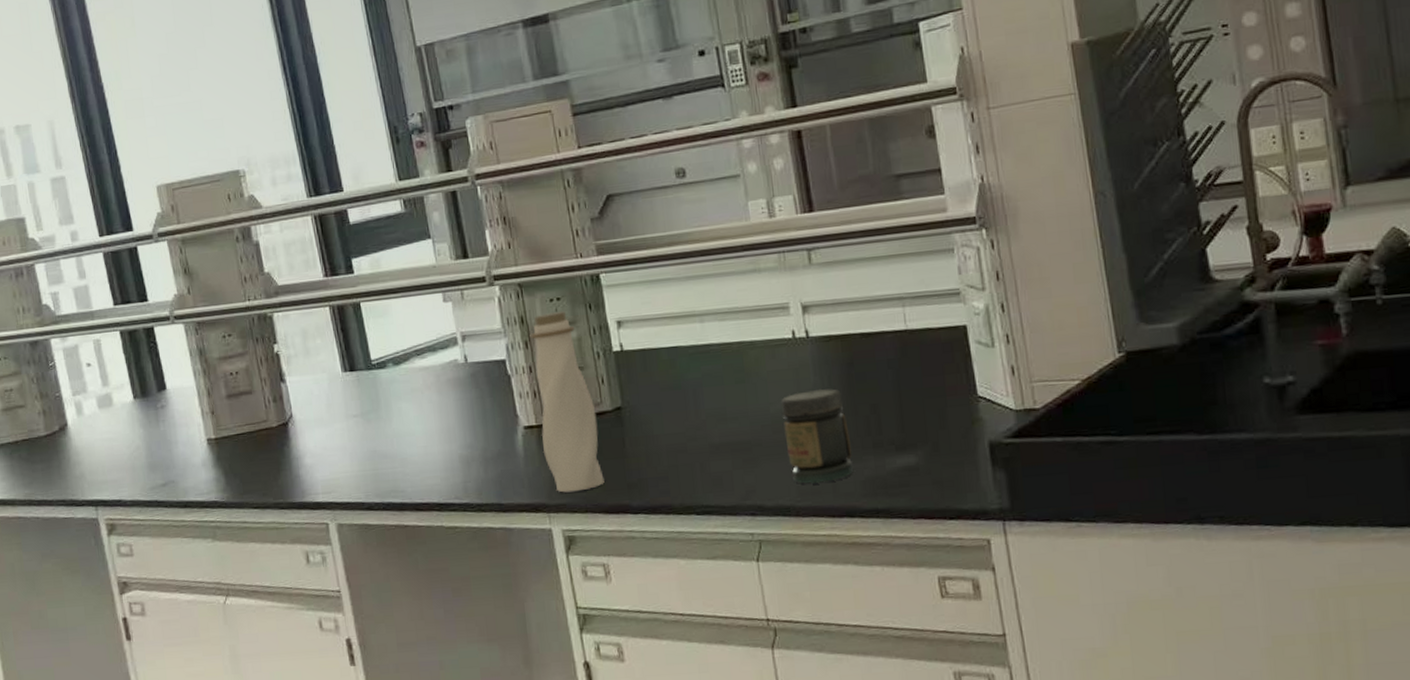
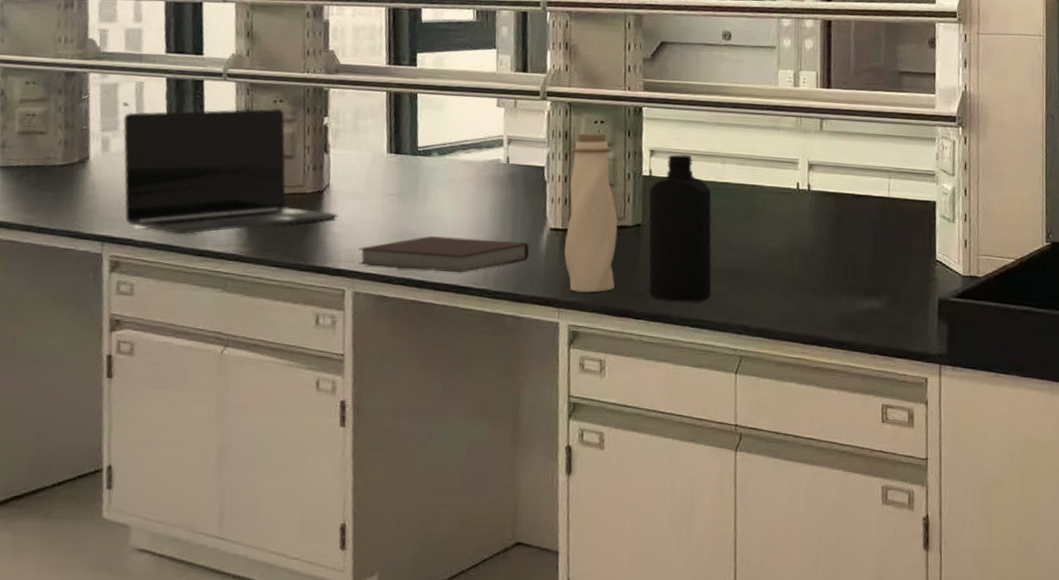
laptop: none [89,344,307,488] -> present [123,109,338,234]
notebook: none [333,446,508,495] -> present [359,236,530,273]
bottle: none [623,319,714,489] -> present [648,154,712,302]
jar: present [780,388,854,484] -> none [776,235,830,314]

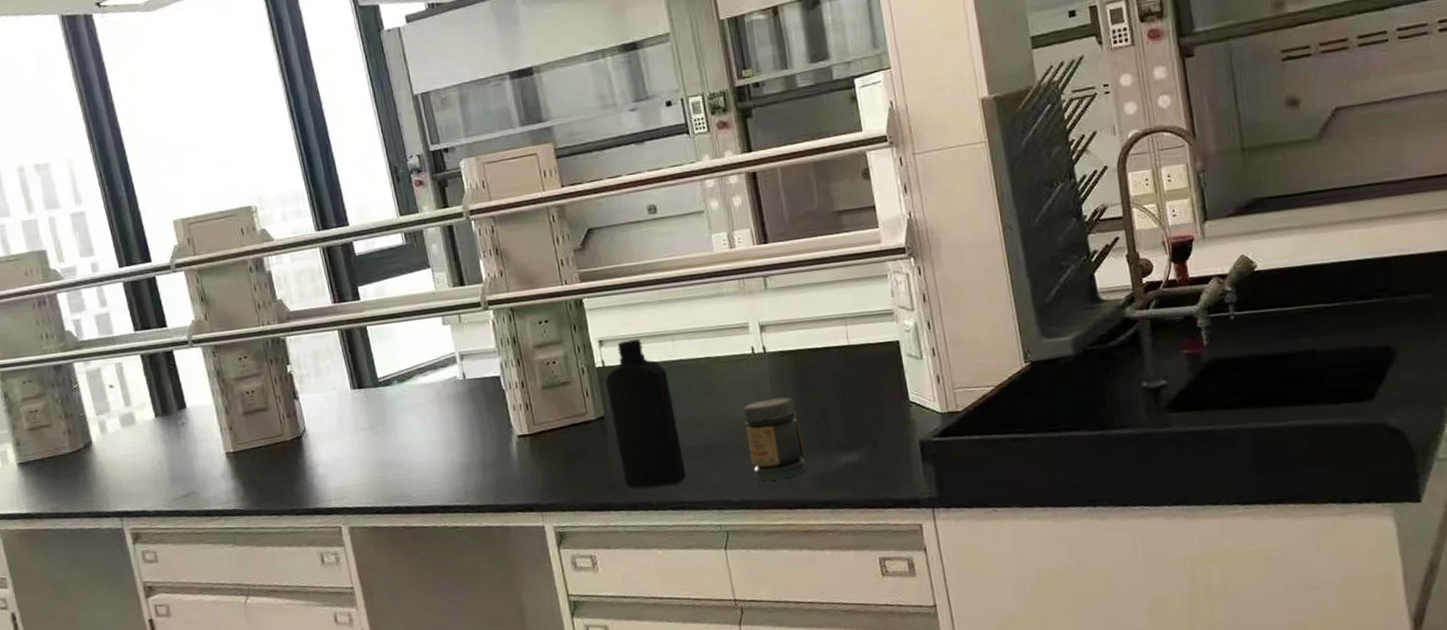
laptop: present [123,109,338,234] -> none [112,366,320,499]
notebook: present [359,236,530,273] -> none [345,453,504,501]
water bottle: present [564,132,618,293] -> none [521,332,590,494]
jar: none [776,235,830,314] -> present [742,397,807,481]

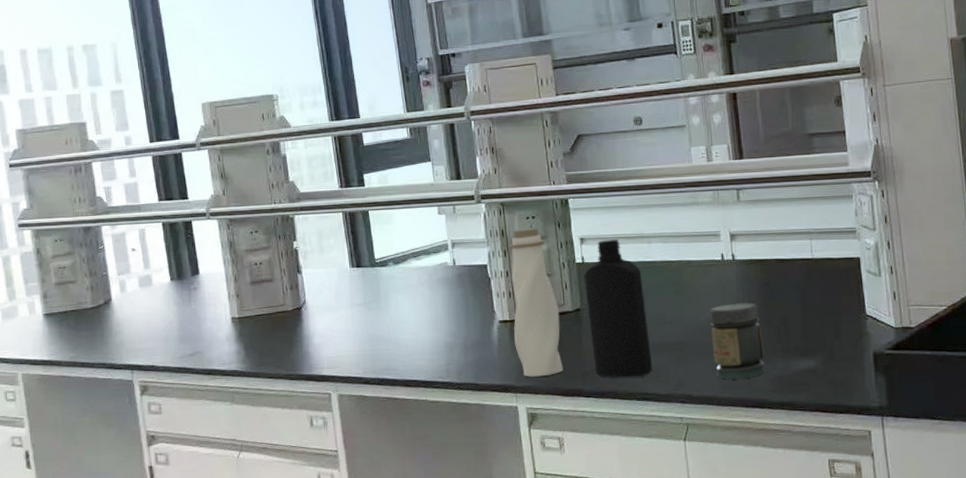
water bottle: none [521,332,590,494] -> present [508,228,563,377]

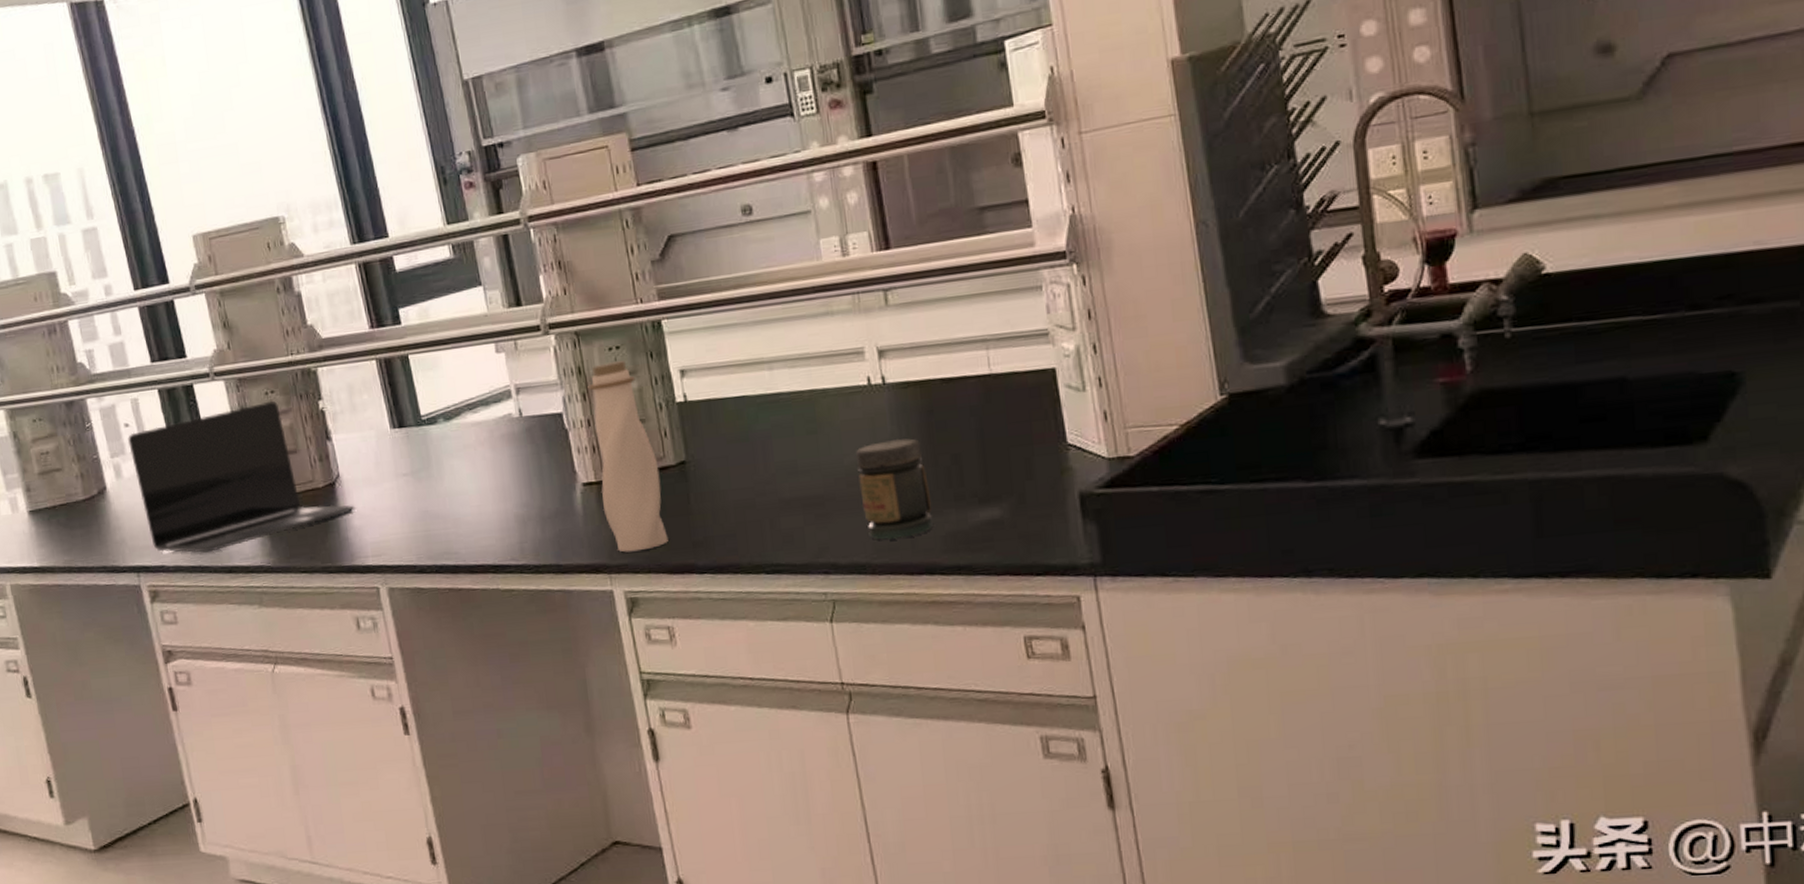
laptop: none [133,239,316,357] -> present [128,401,355,553]
bottle: present [584,239,653,378] -> none [687,367,785,547]

